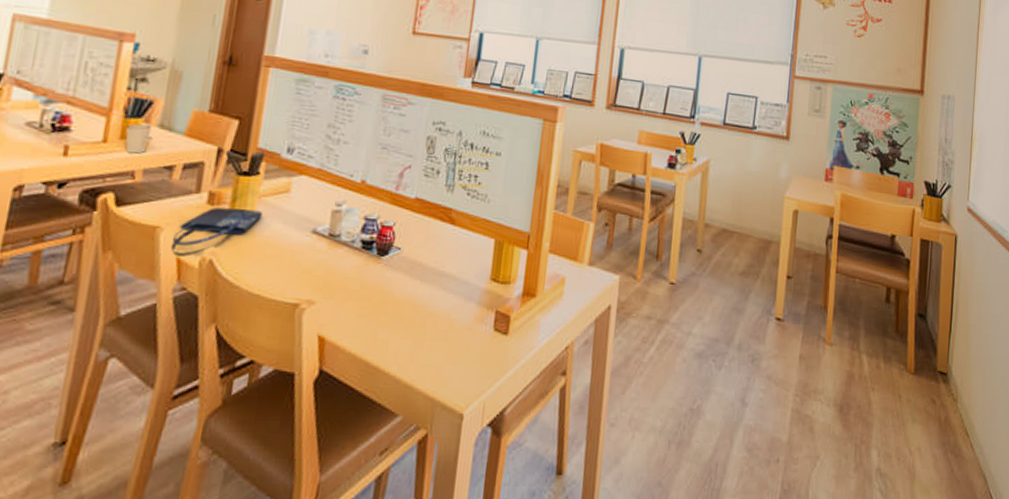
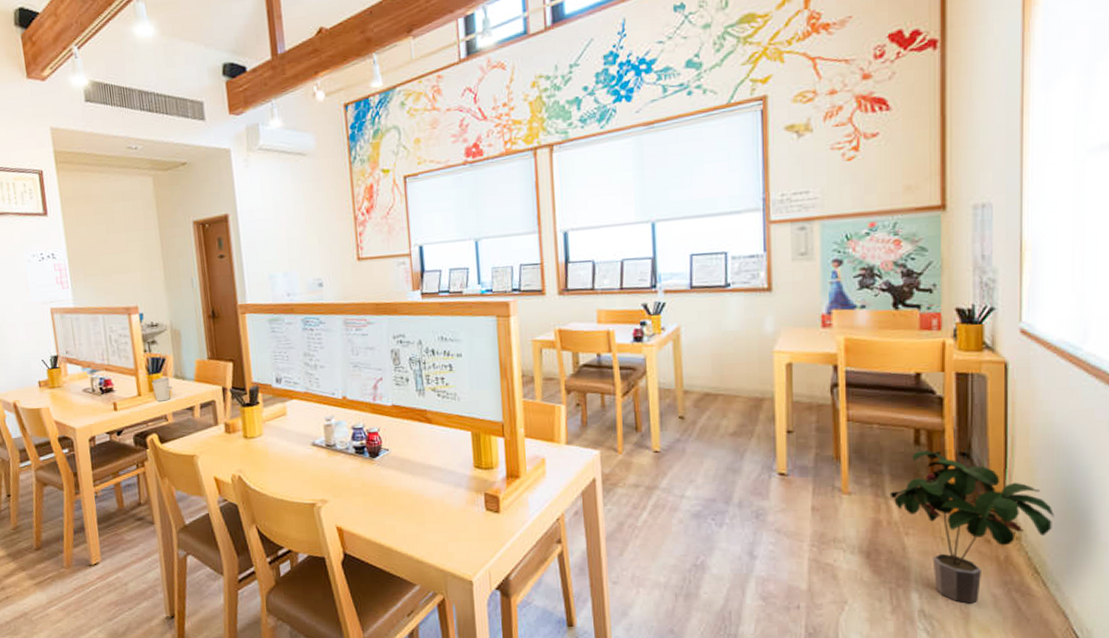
shopping bag: present [170,207,262,258] -> none [207,433,270,477]
potted plant: none [863,308,982,464] -> present [889,450,1054,604]

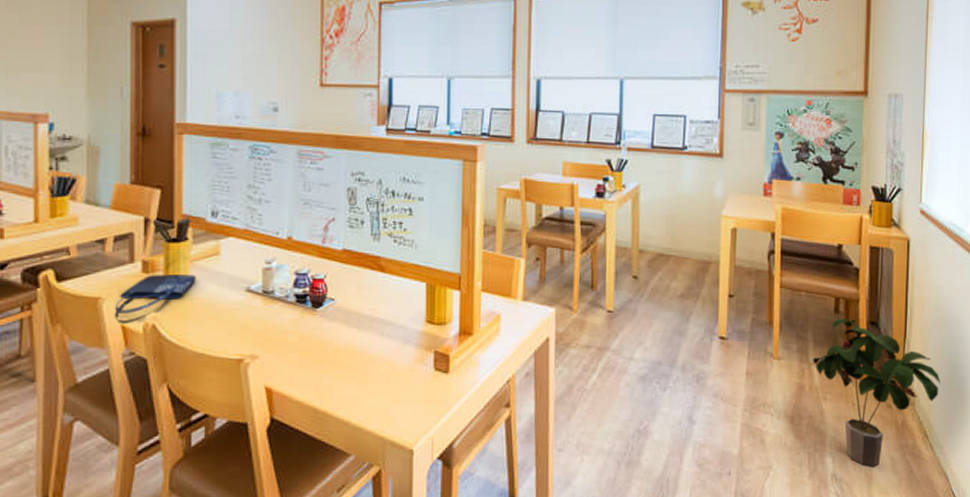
cup: present [151,378,173,402] -> none [55,202,81,231]
shopping bag: none [207,433,270,477] -> present [114,274,196,325]

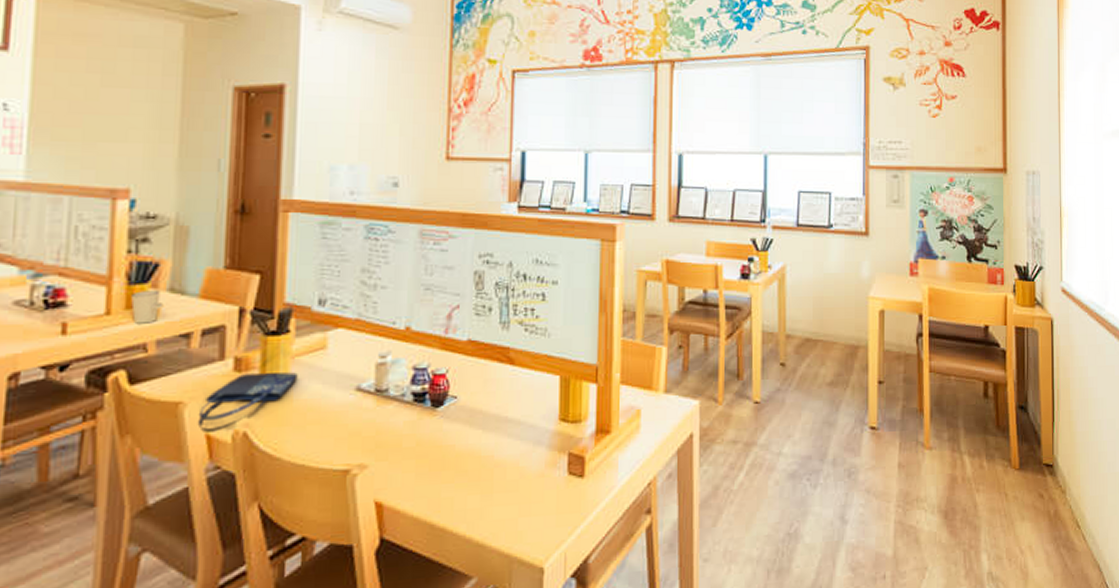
cup: none [55,202,81,231] -> present [131,291,164,324]
potted plant: present [812,318,941,467] -> none [964,403,1089,563]

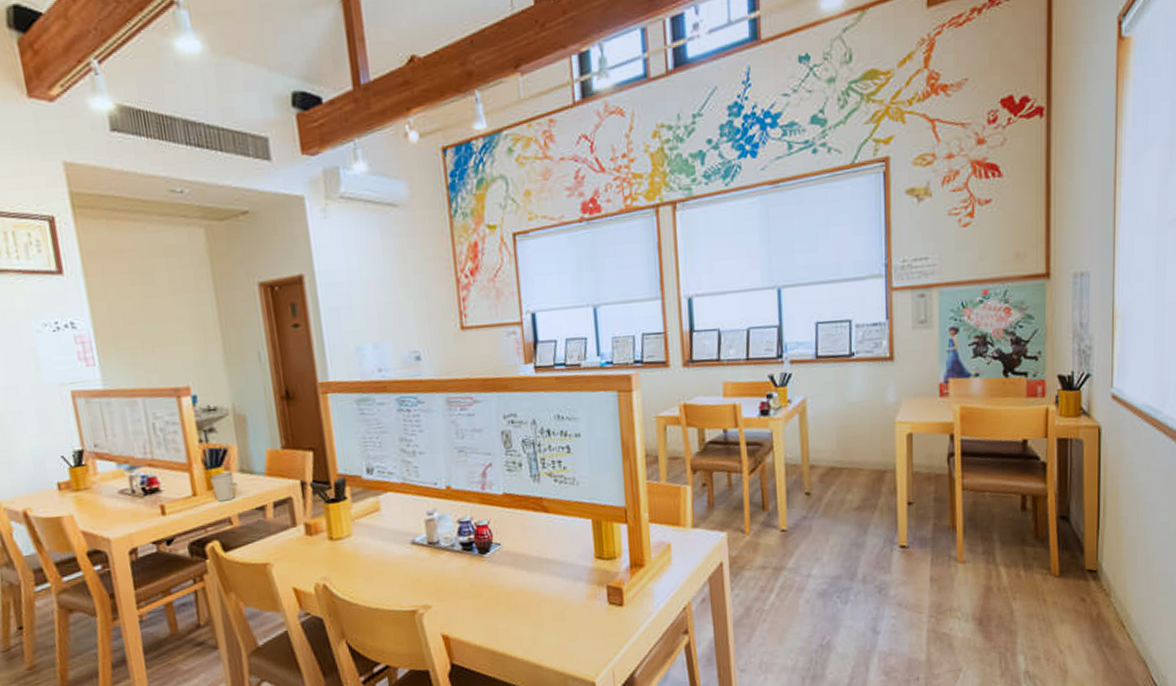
shopping bag: present [197,372,298,434] -> none [283,532,360,588]

